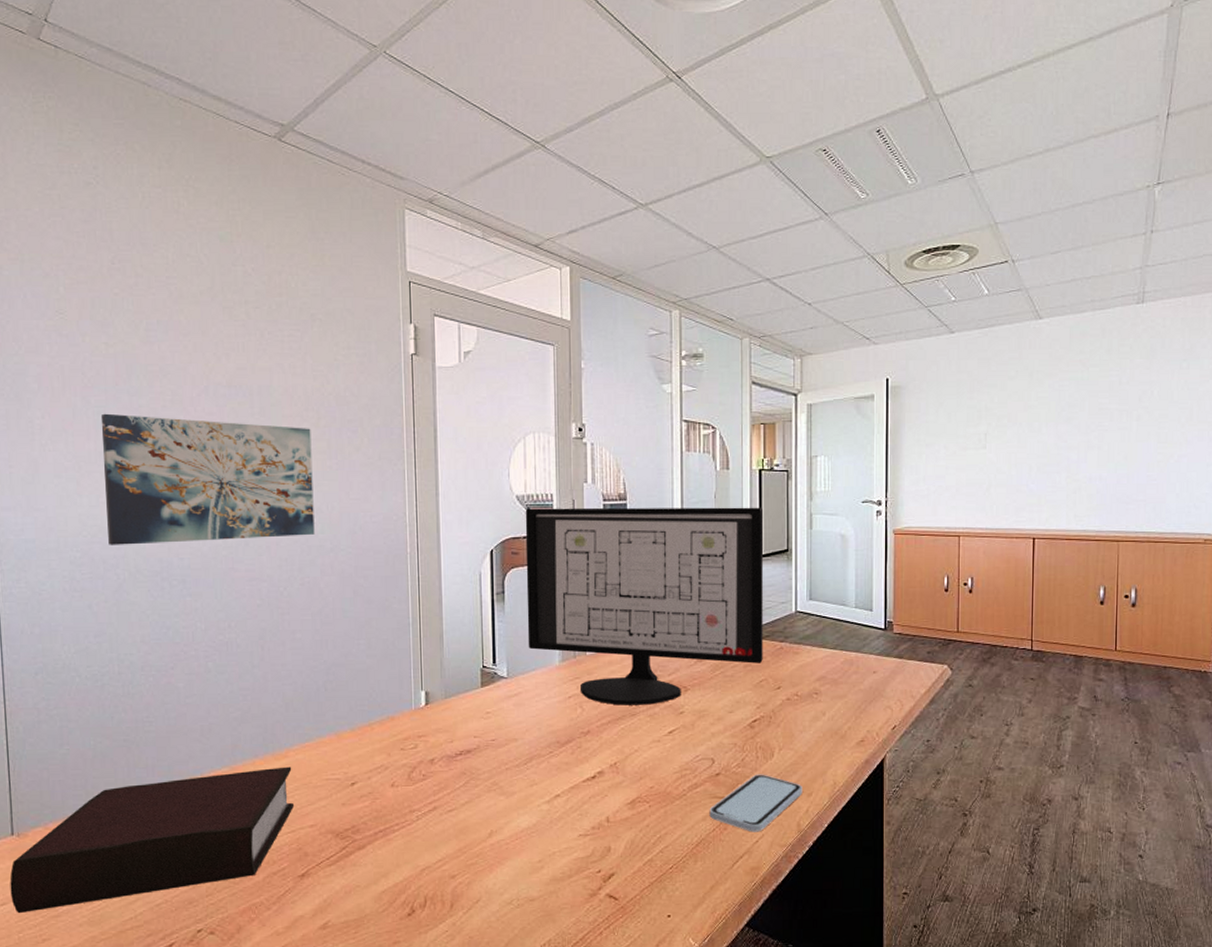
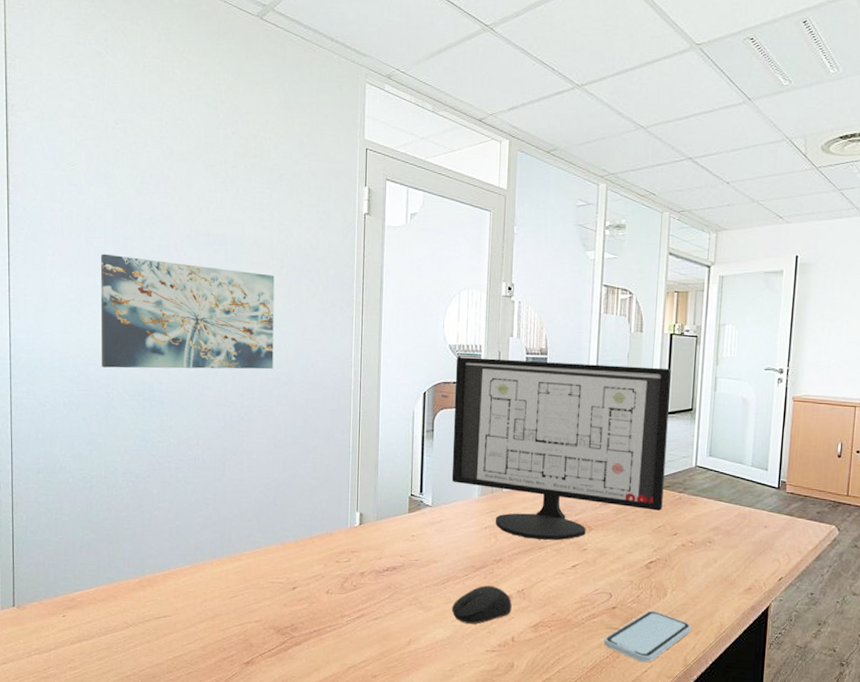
bible: present [9,766,295,914] -> none [10,568,244,673]
computer mouse: none [536,762,604,807] -> present [451,585,512,624]

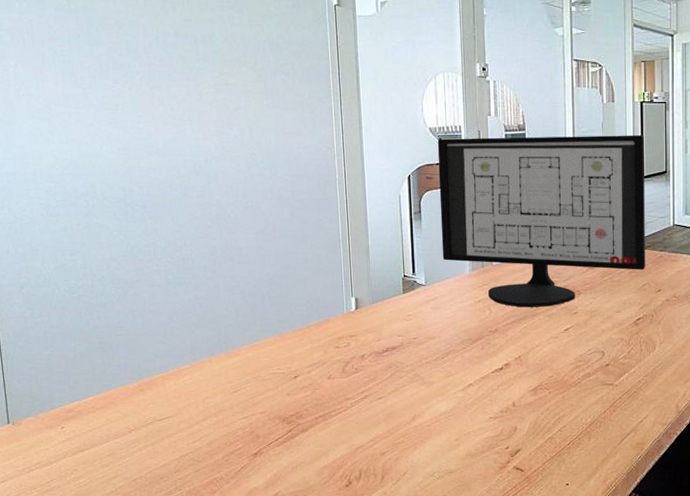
wall art: present [100,253,275,370] -> none [66,61,256,176]
computer mouse: present [451,585,512,624] -> none [452,356,510,394]
smartphone: present [604,610,691,663] -> none [600,364,680,414]

